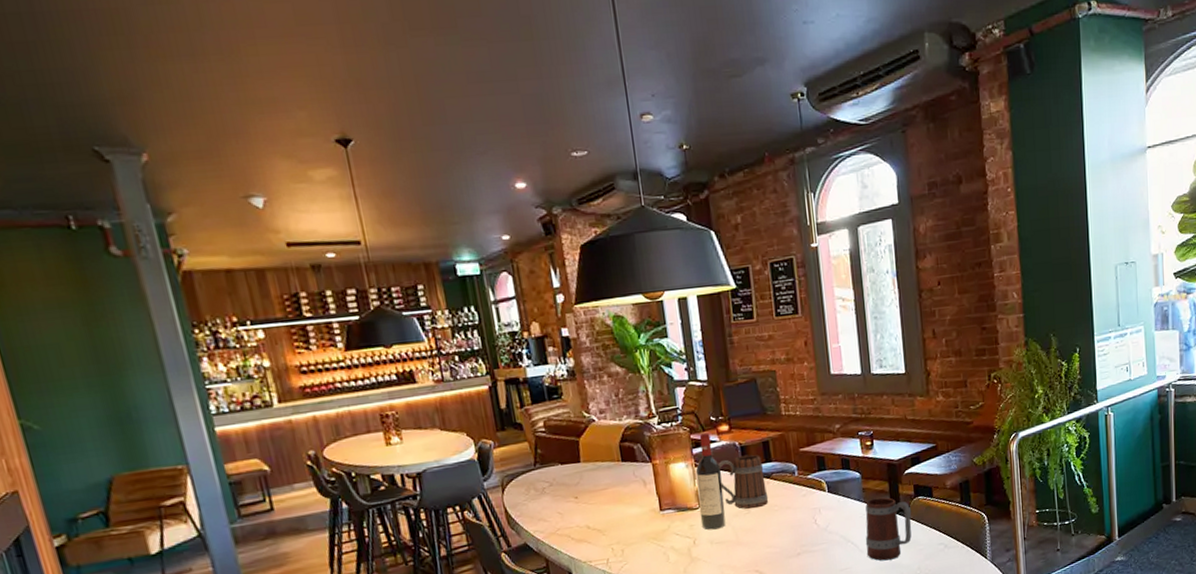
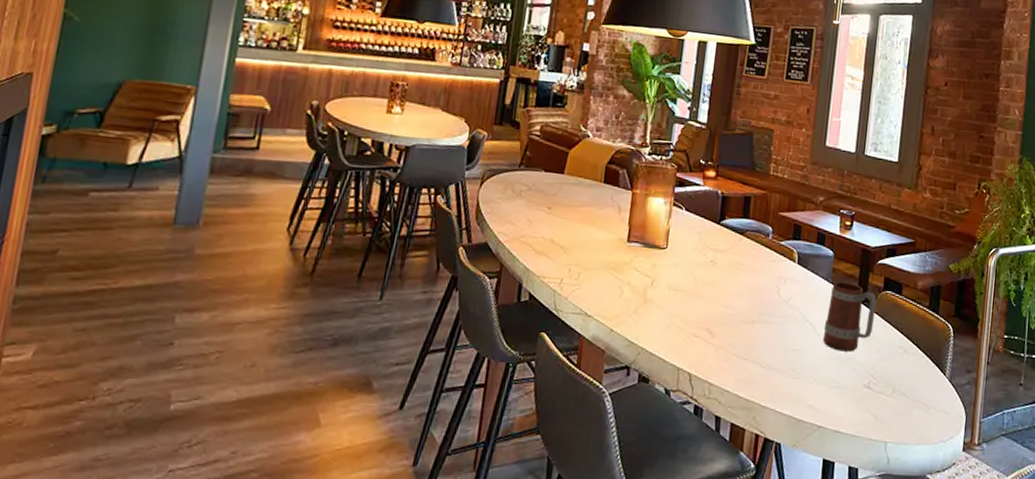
wine bottle: present [695,433,726,530] -> none [663,174,698,275]
beer mug: present [718,454,769,509] -> none [693,205,740,263]

